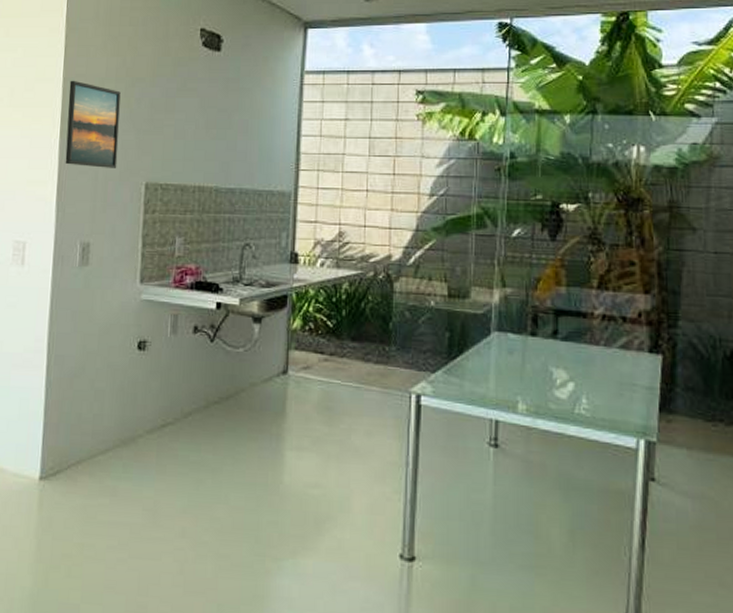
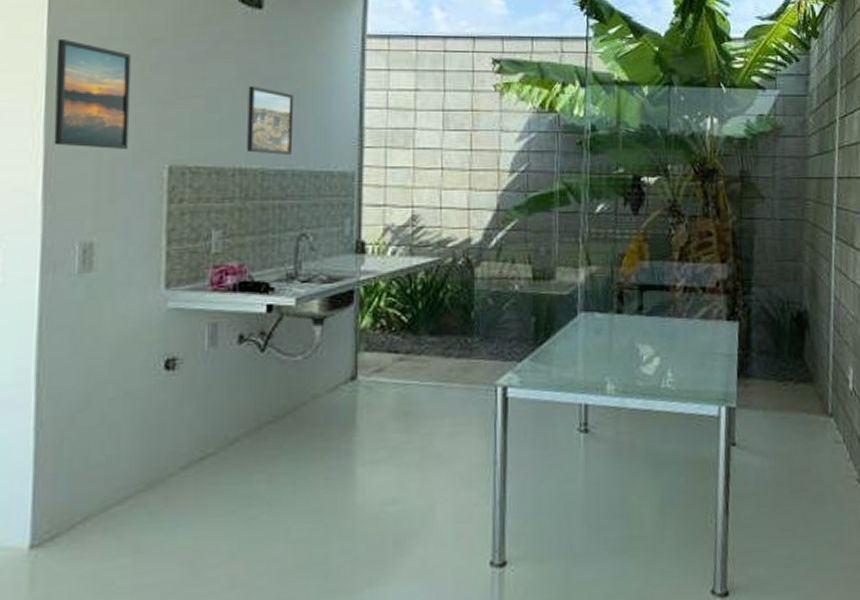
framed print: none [205,116,243,175] -> present [247,85,294,155]

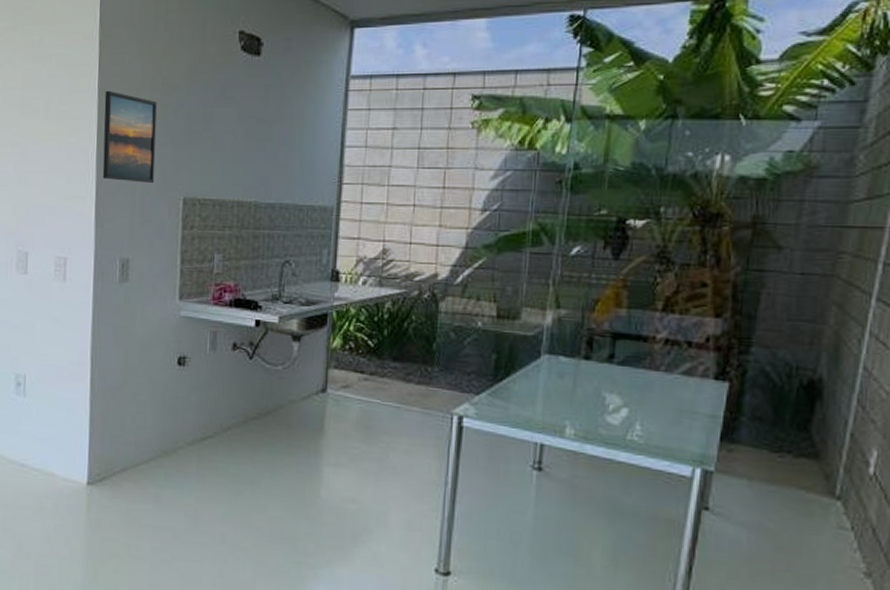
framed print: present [247,85,294,155] -> none [244,127,284,190]

